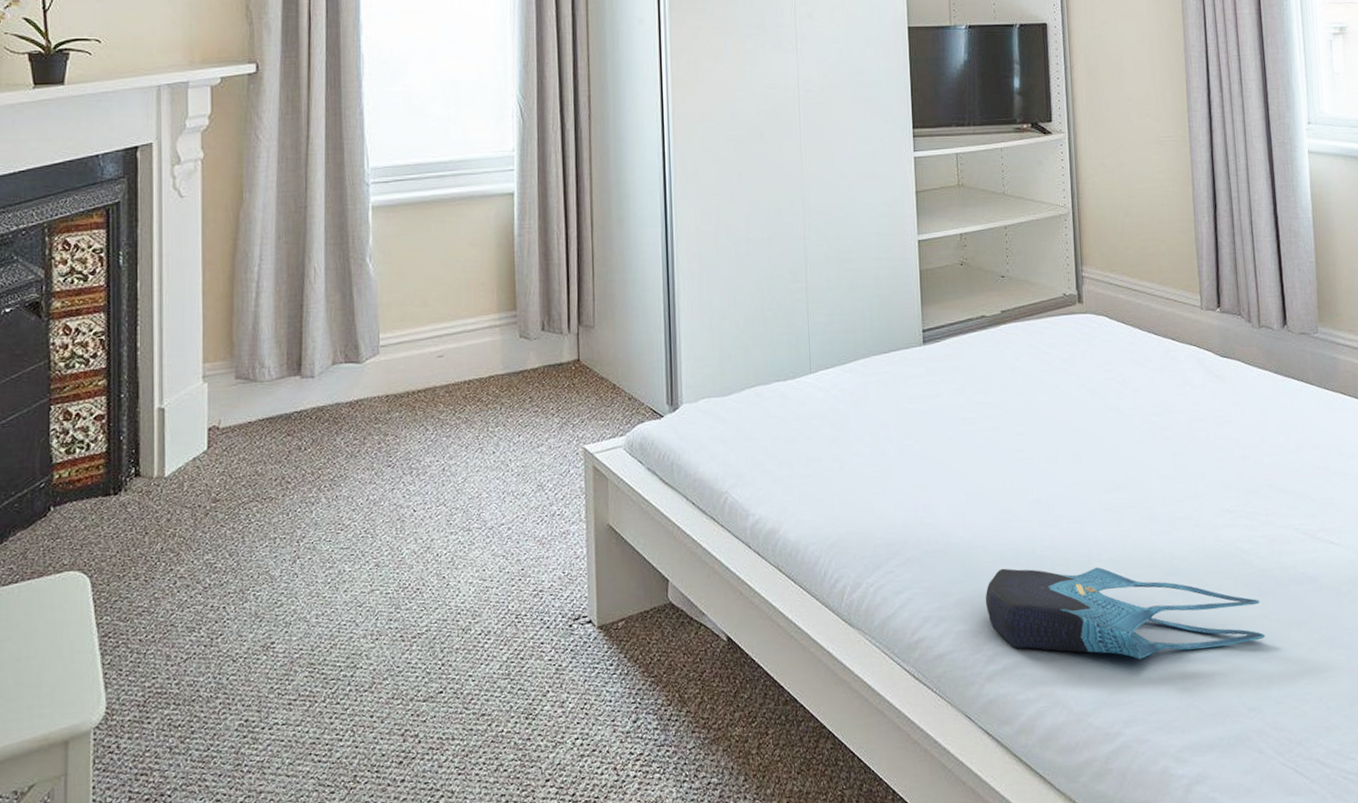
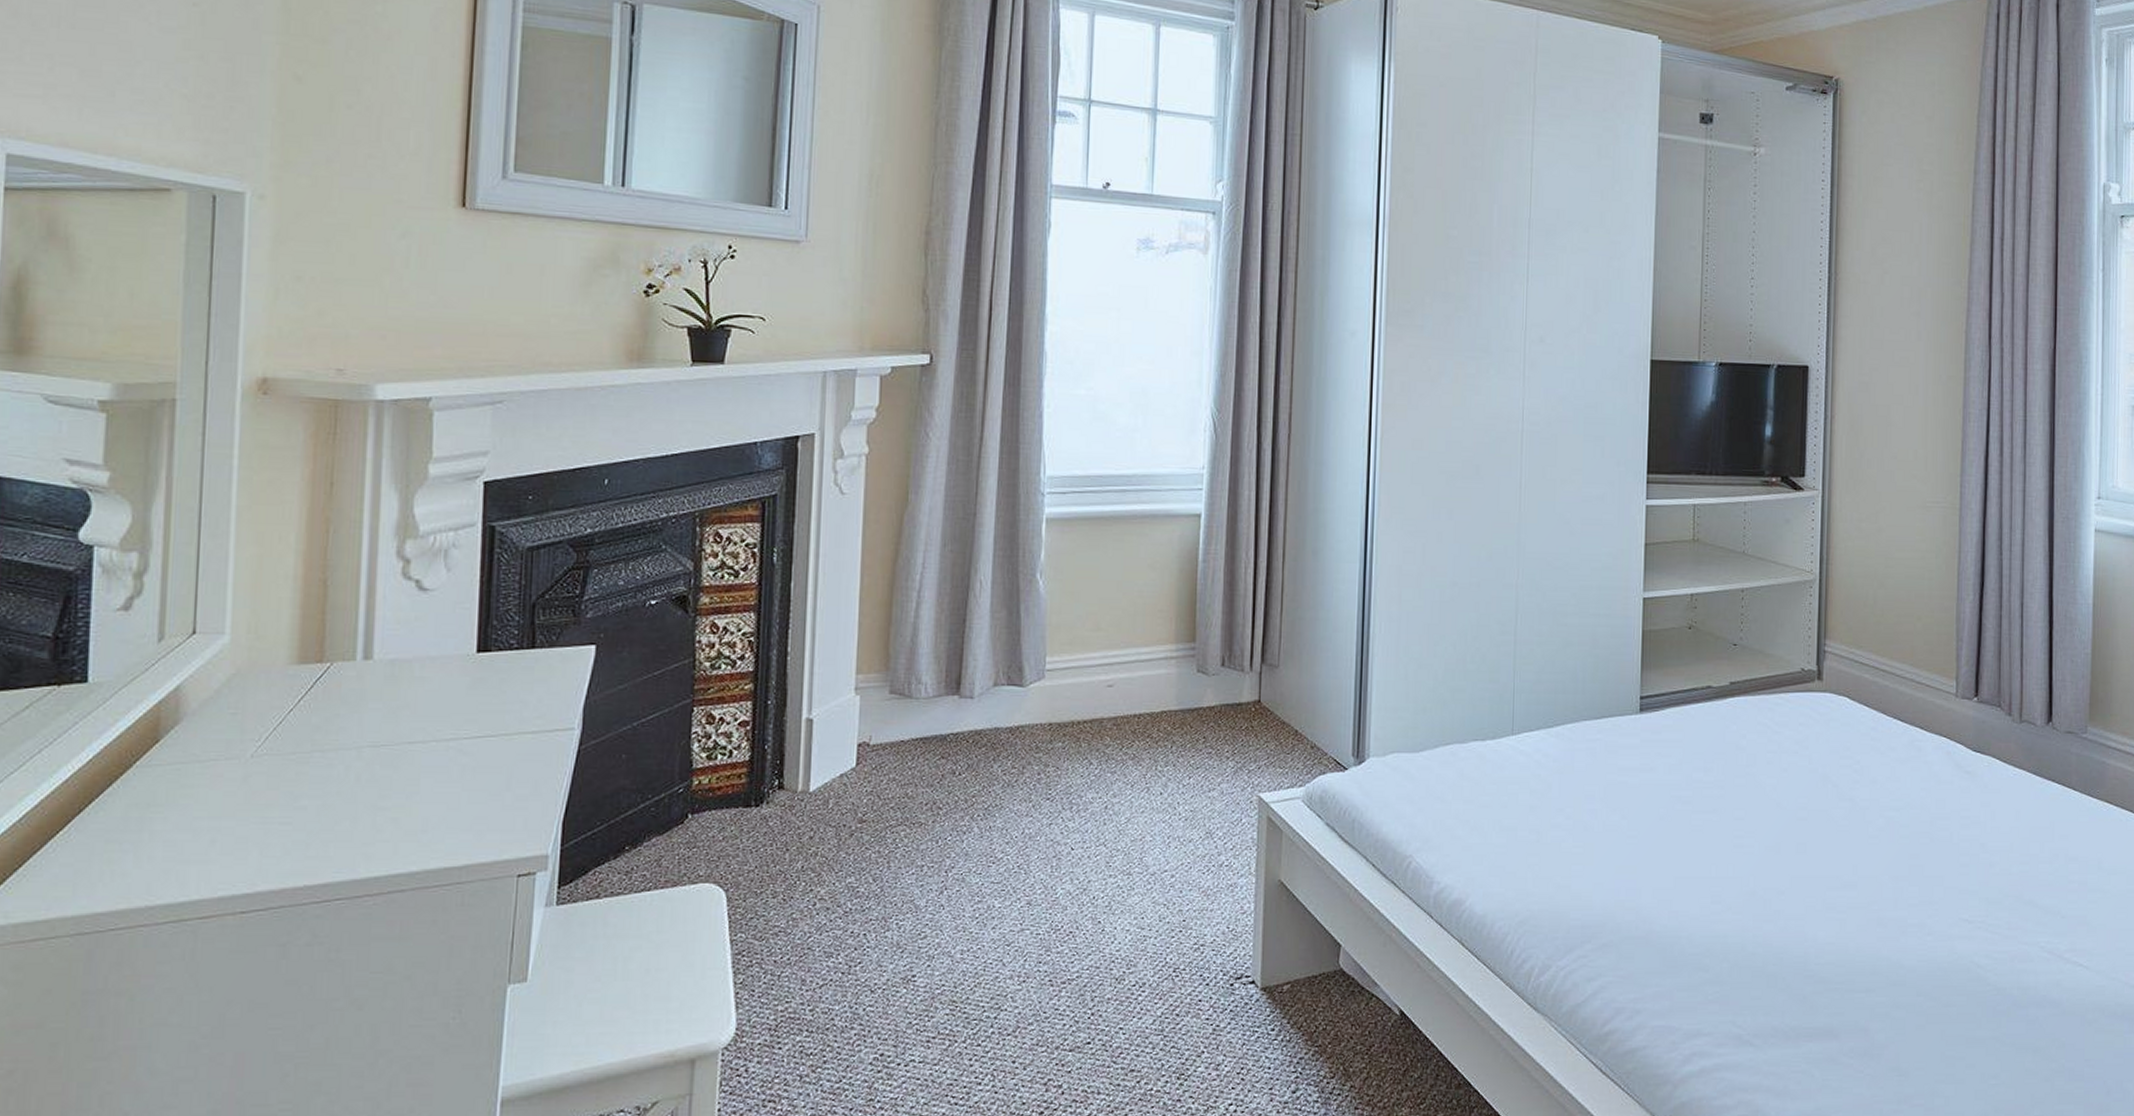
tote bag: present [985,567,1265,659] -> none [1686,962,1996,1073]

